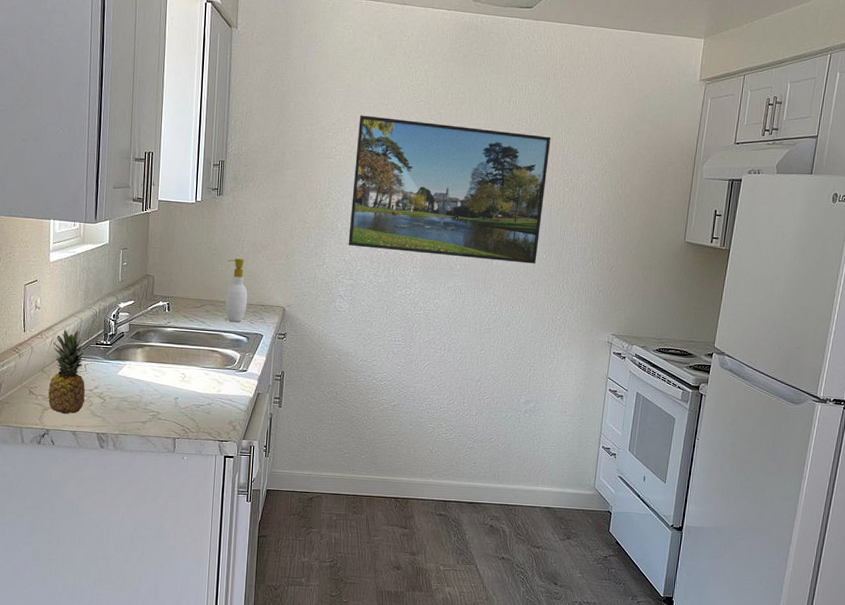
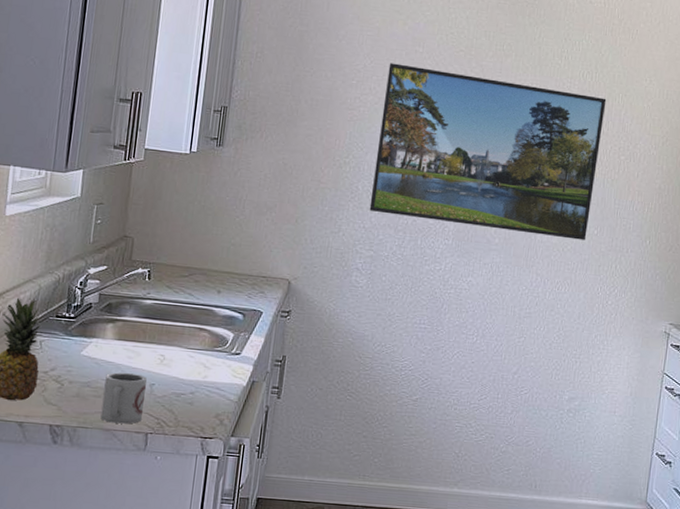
cup: none [137,389,173,431] -> present [100,372,147,424]
soap bottle: present [225,258,248,323] -> none [218,220,247,296]

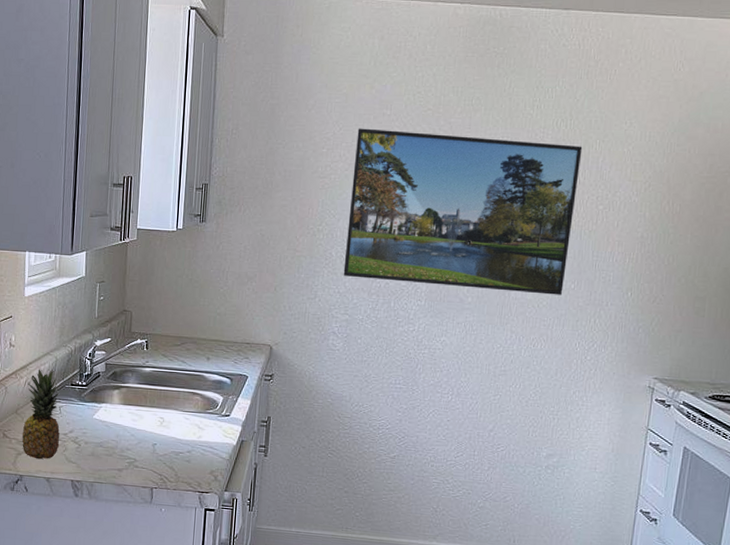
cup: present [100,372,147,424] -> none [112,434,150,480]

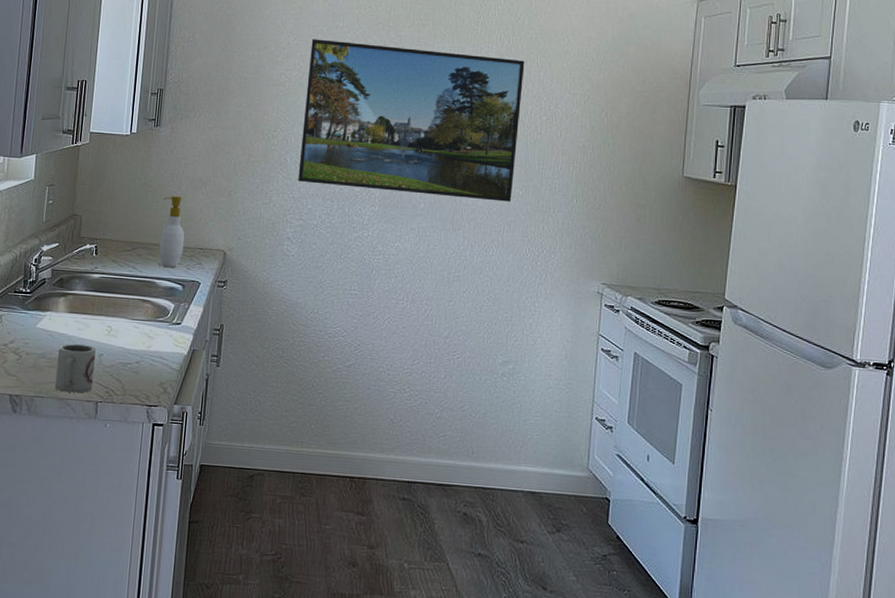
cup: none [112,434,150,480] -> present [55,344,97,393]
soap bottle: none [207,291,232,362] -> present [158,196,185,268]

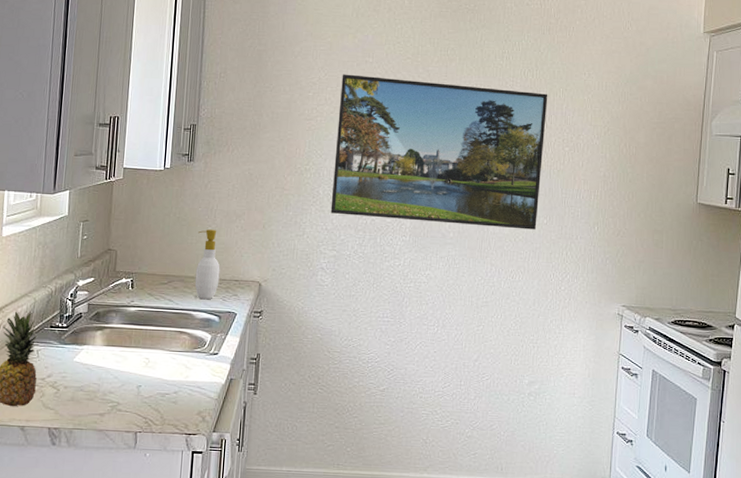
cup: present [55,344,97,393] -> none [93,376,135,424]

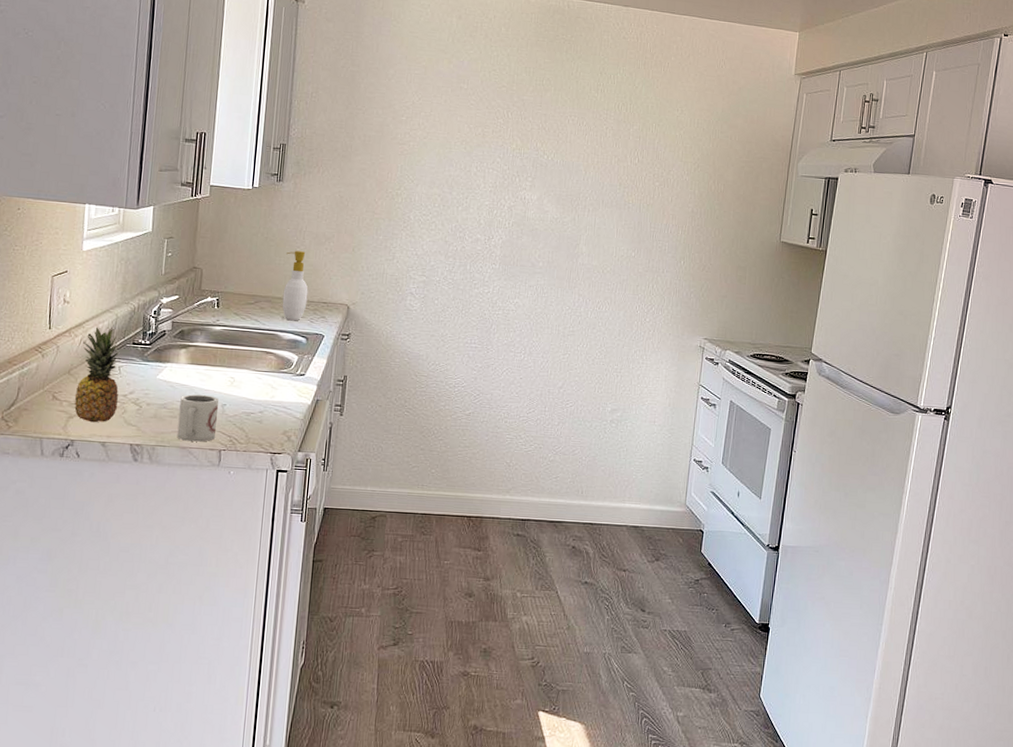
cup: none [93,376,135,424] -> present [177,394,219,442]
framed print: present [330,74,548,230] -> none [421,99,641,262]

